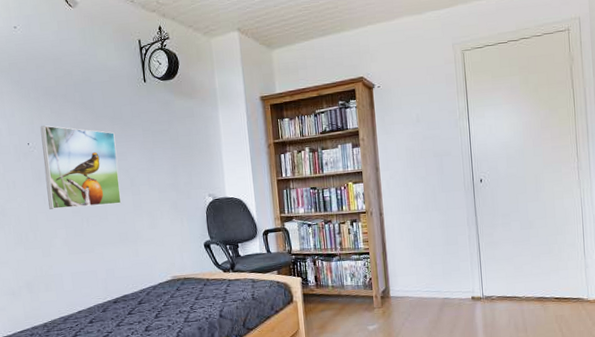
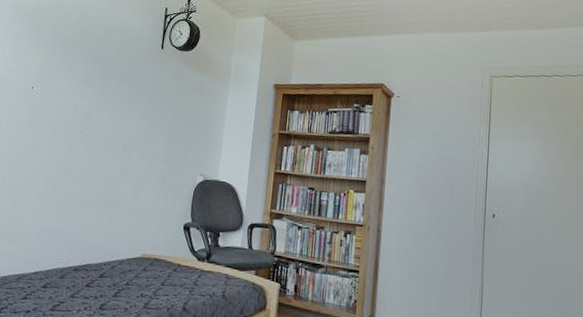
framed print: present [40,125,122,209] -> none [34,72,120,166]

